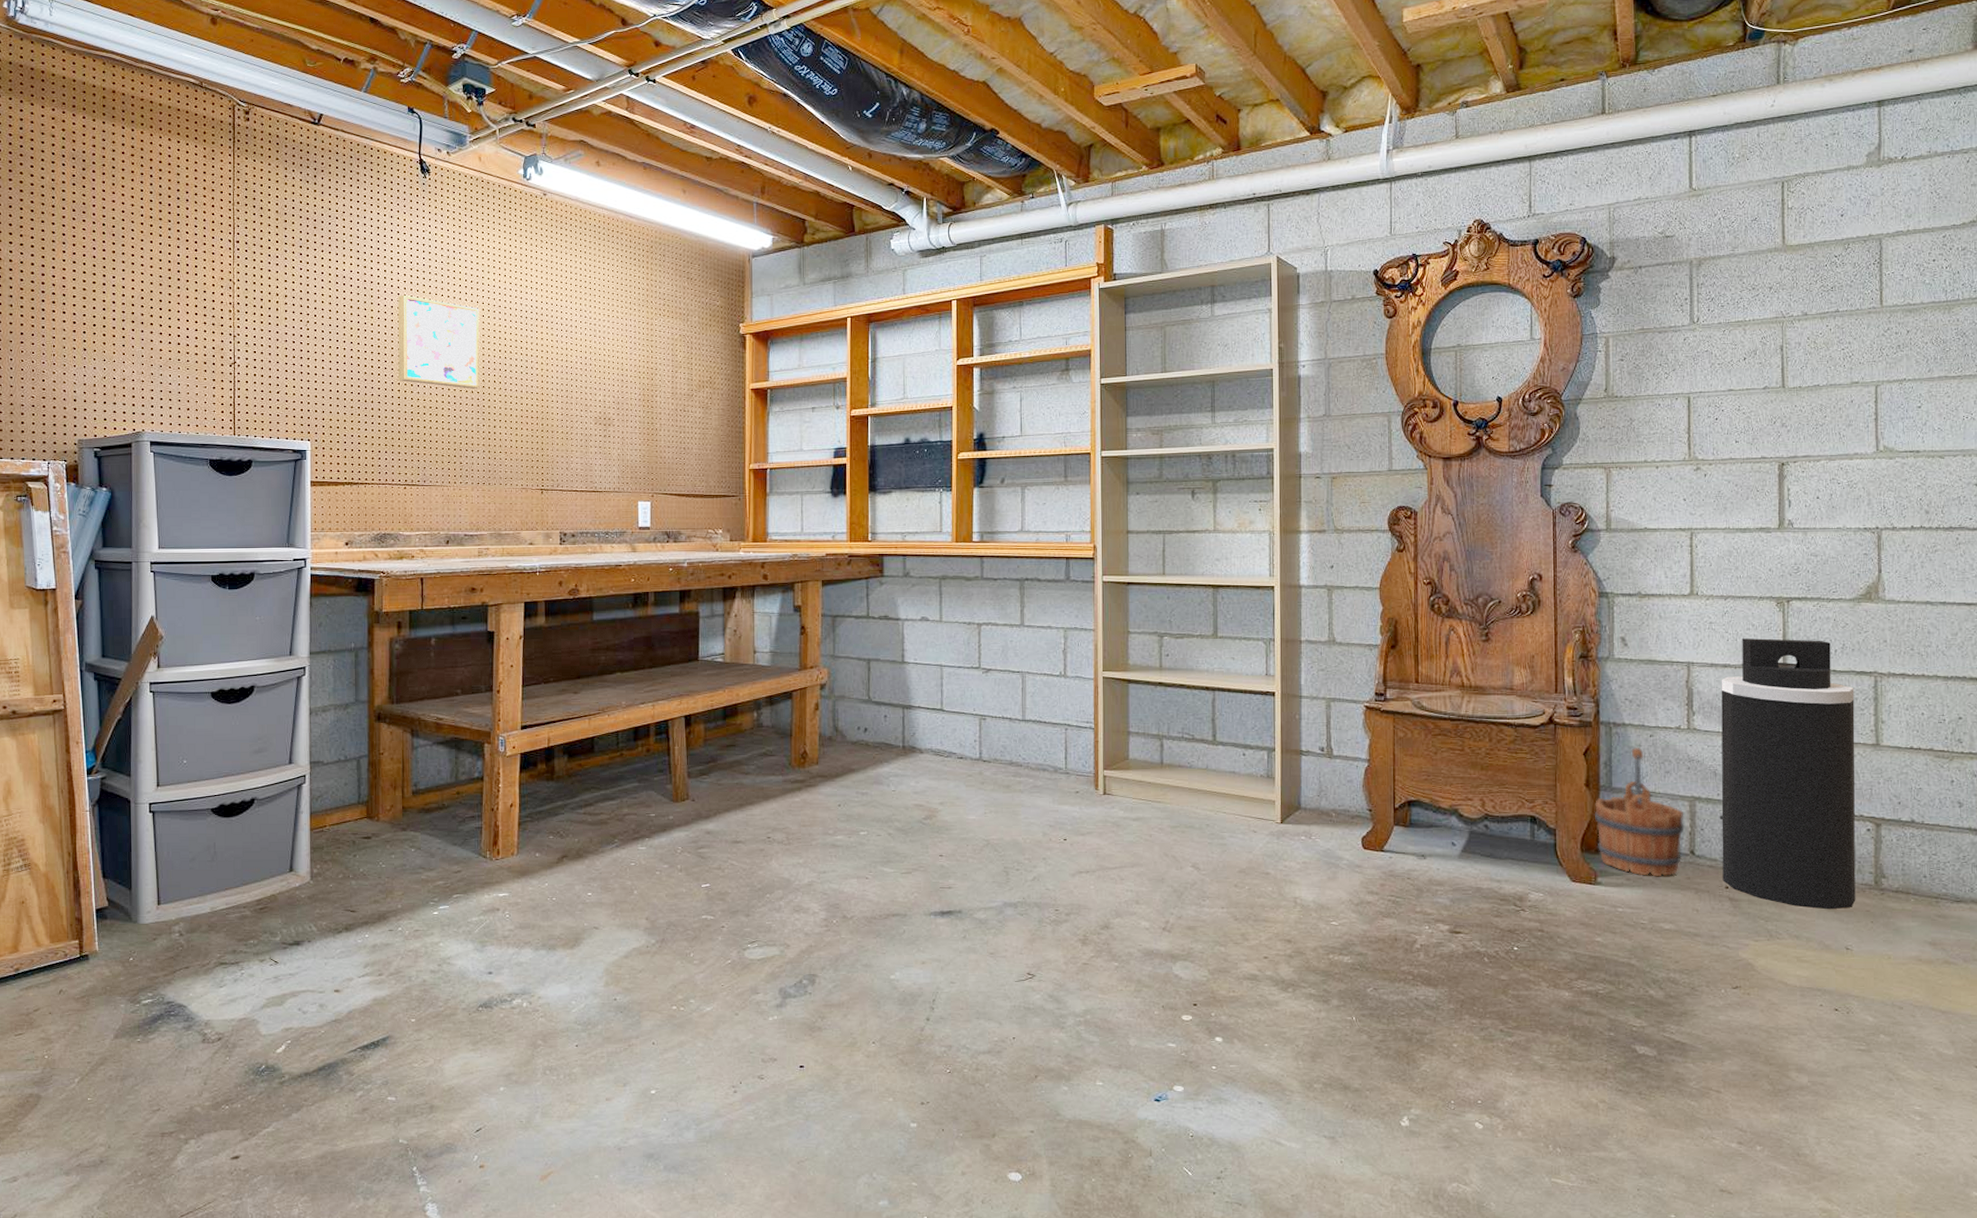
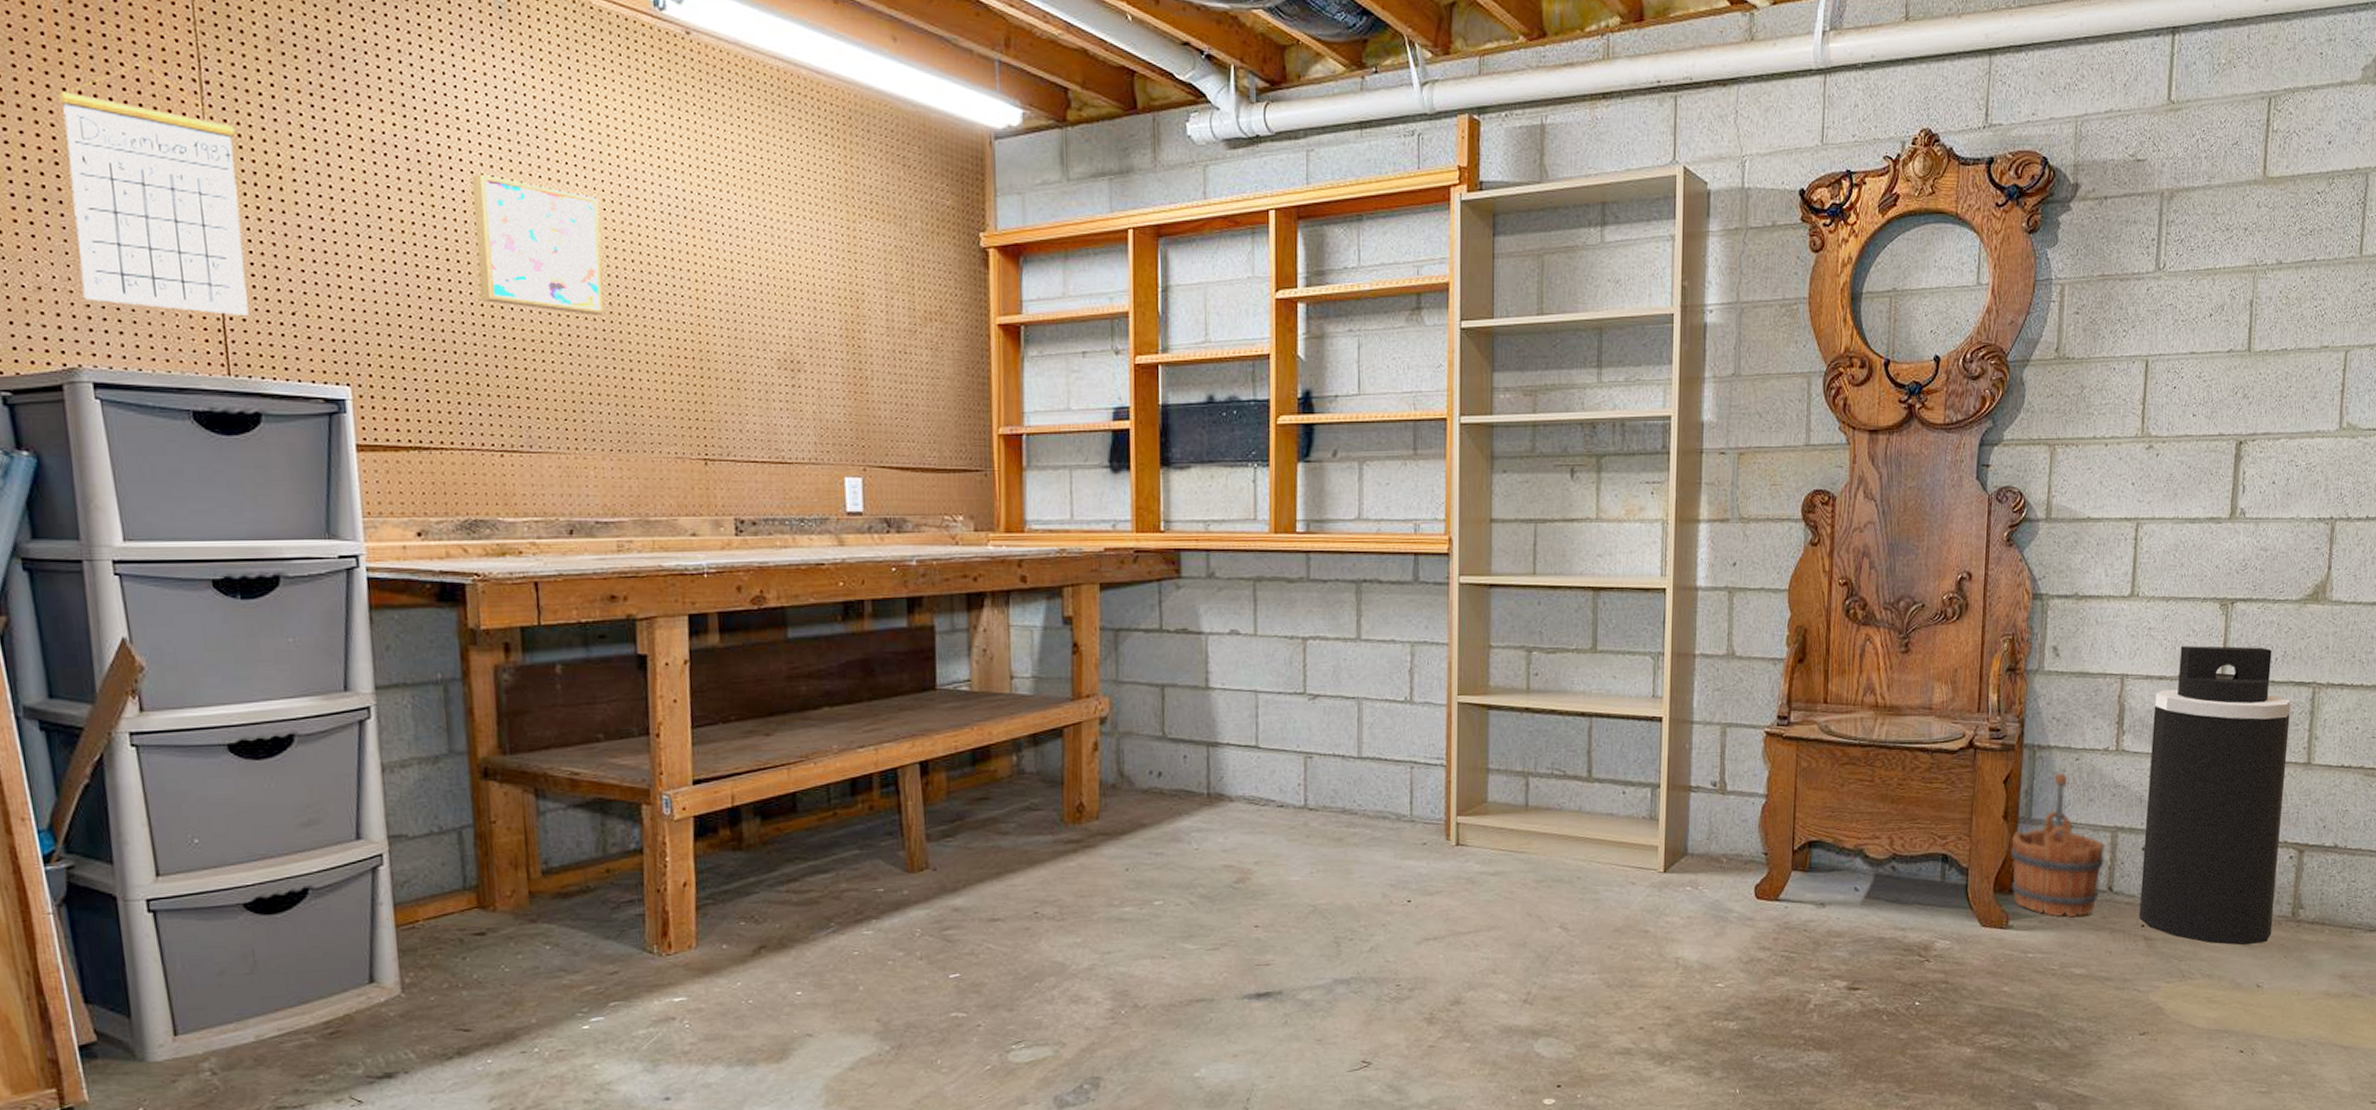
calendar: none [148,231,252,395] -> present [59,63,249,315]

